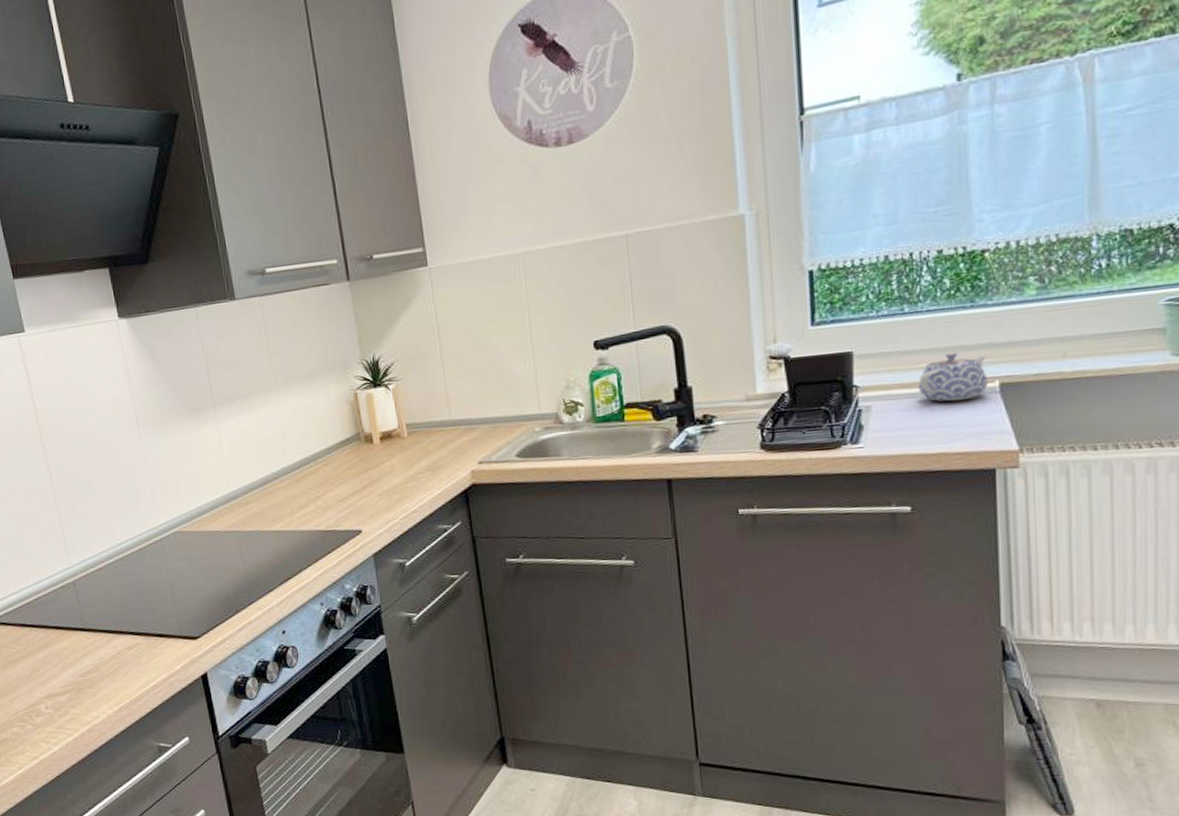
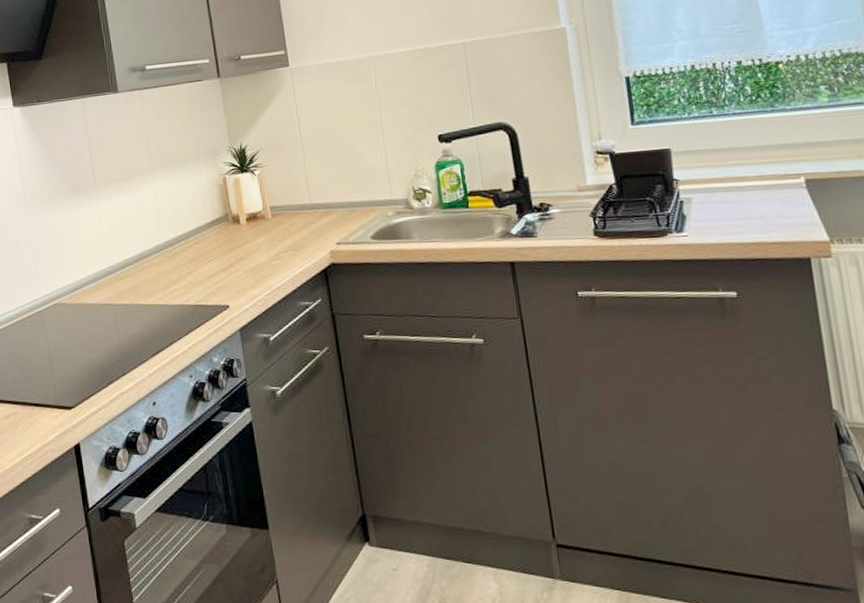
teapot: present [918,352,989,402] -> none [732,151,795,195]

